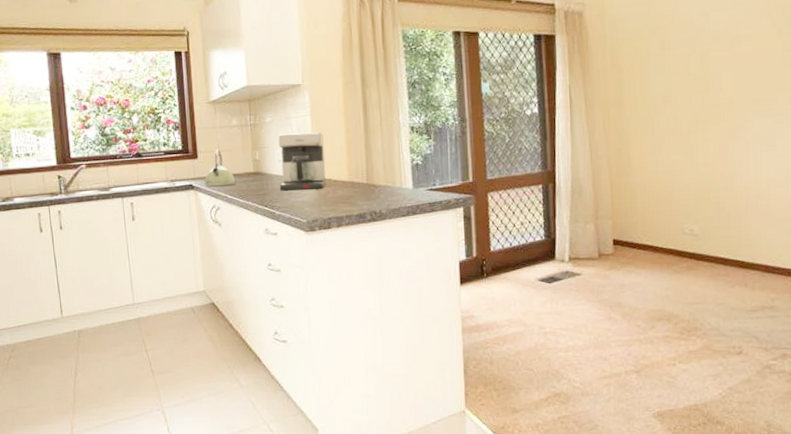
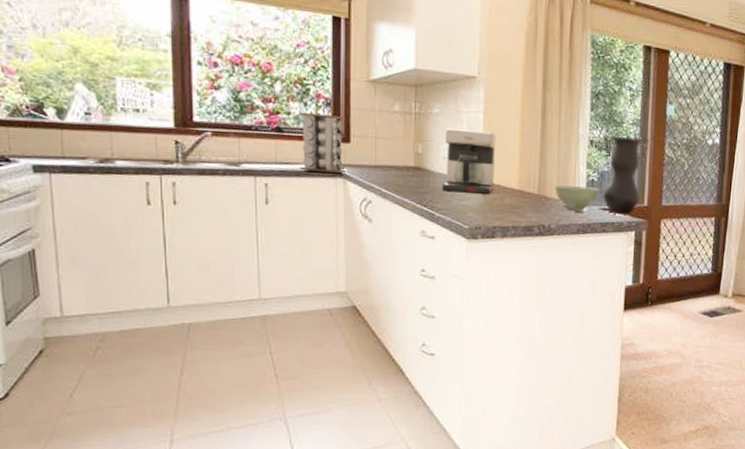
spice rack: none [153,128,196,189] -> present [299,104,345,174]
kettle: present [204,149,237,188] -> none [355,135,394,180]
bowl: none [382,170,425,195] -> present [555,185,600,212]
vase: none [428,119,465,193] -> present [603,137,644,215]

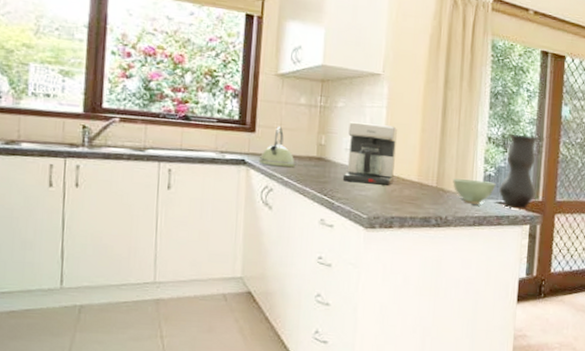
spice rack: present [299,104,345,174] -> none [204,95,251,162]
kettle: none [355,135,394,180] -> present [258,126,296,169]

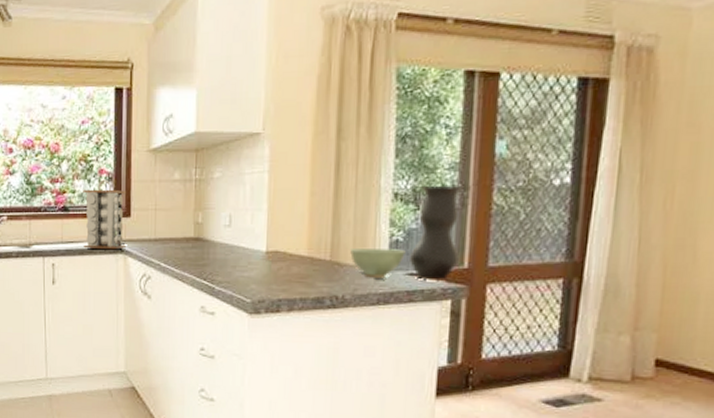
spice rack: none [204,95,251,162] -> present [83,179,126,250]
kettle: present [258,126,296,169] -> none [135,207,173,253]
coffee maker: present [342,121,398,187] -> none [222,192,283,265]

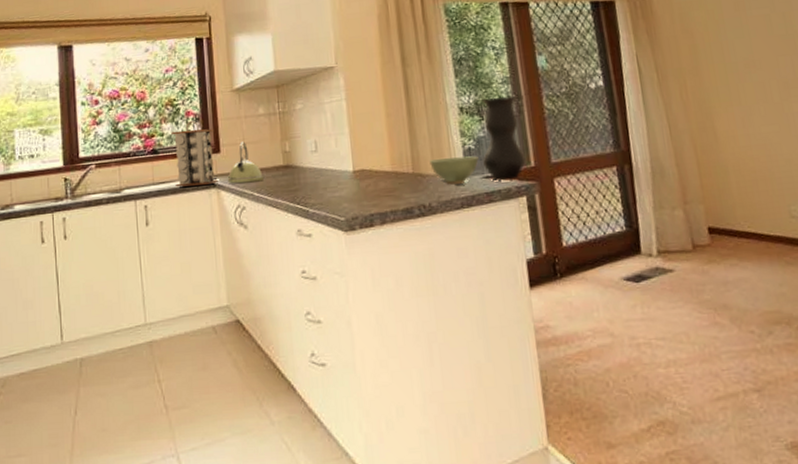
kettle: none [135,207,173,253] -> present [227,141,265,185]

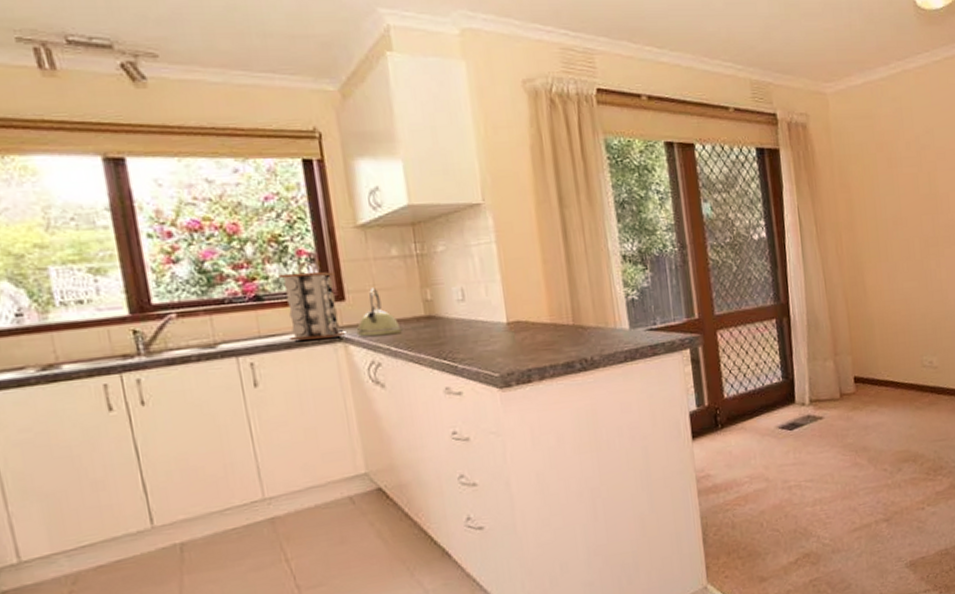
bowl: present [430,156,479,185] -> none [591,307,643,338]
vase: present [481,96,526,181] -> none [645,245,690,333]

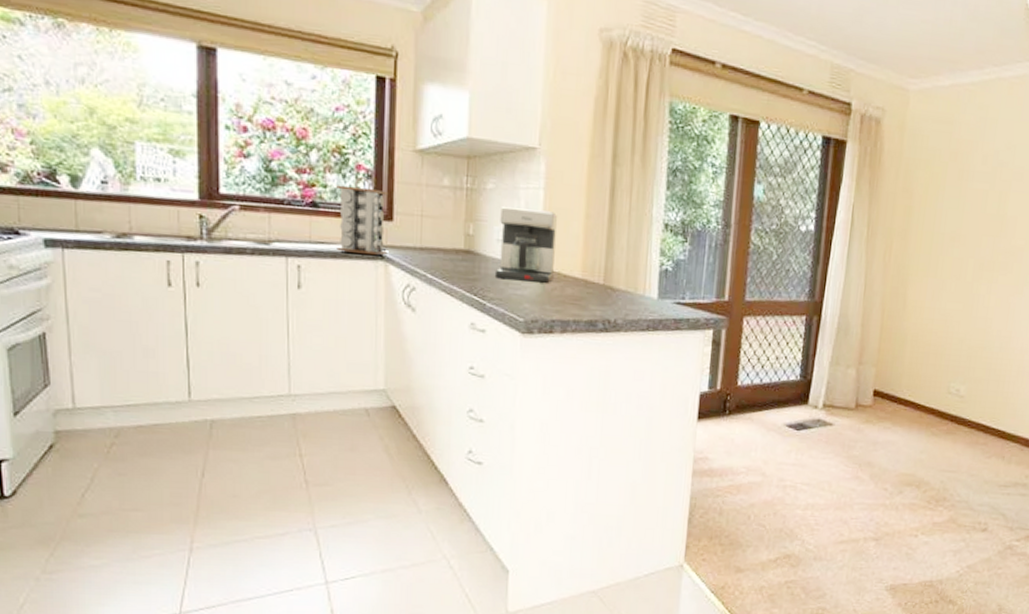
kettle: present [356,287,404,338] -> none [398,213,441,264]
coffee maker: none [455,263,522,339] -> present [494,206,558,284]

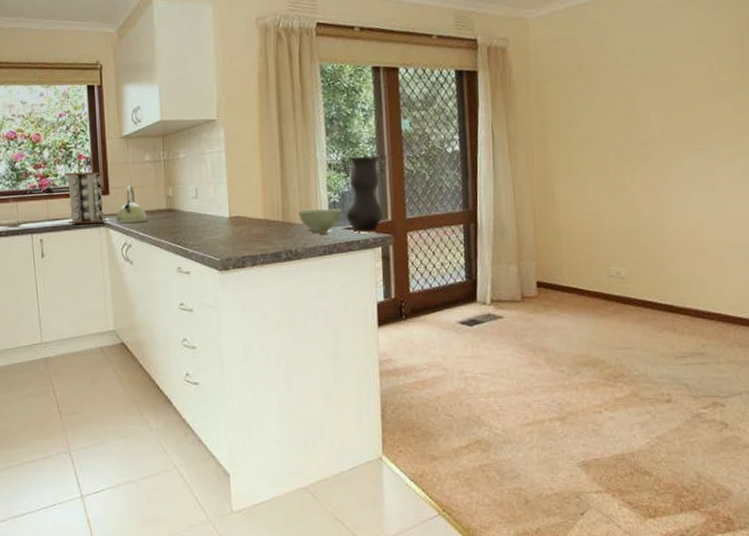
kettle: none [398,213,441,264] -> present [115,185,149,225]
coffee maker: present [494,206,558,284] -> none [192,168,240,229]
bowl: none [623,274,674,305] -> present [298,209,342,234]
vase: none [677,220,727,311] -> present [346,156,384,232]

